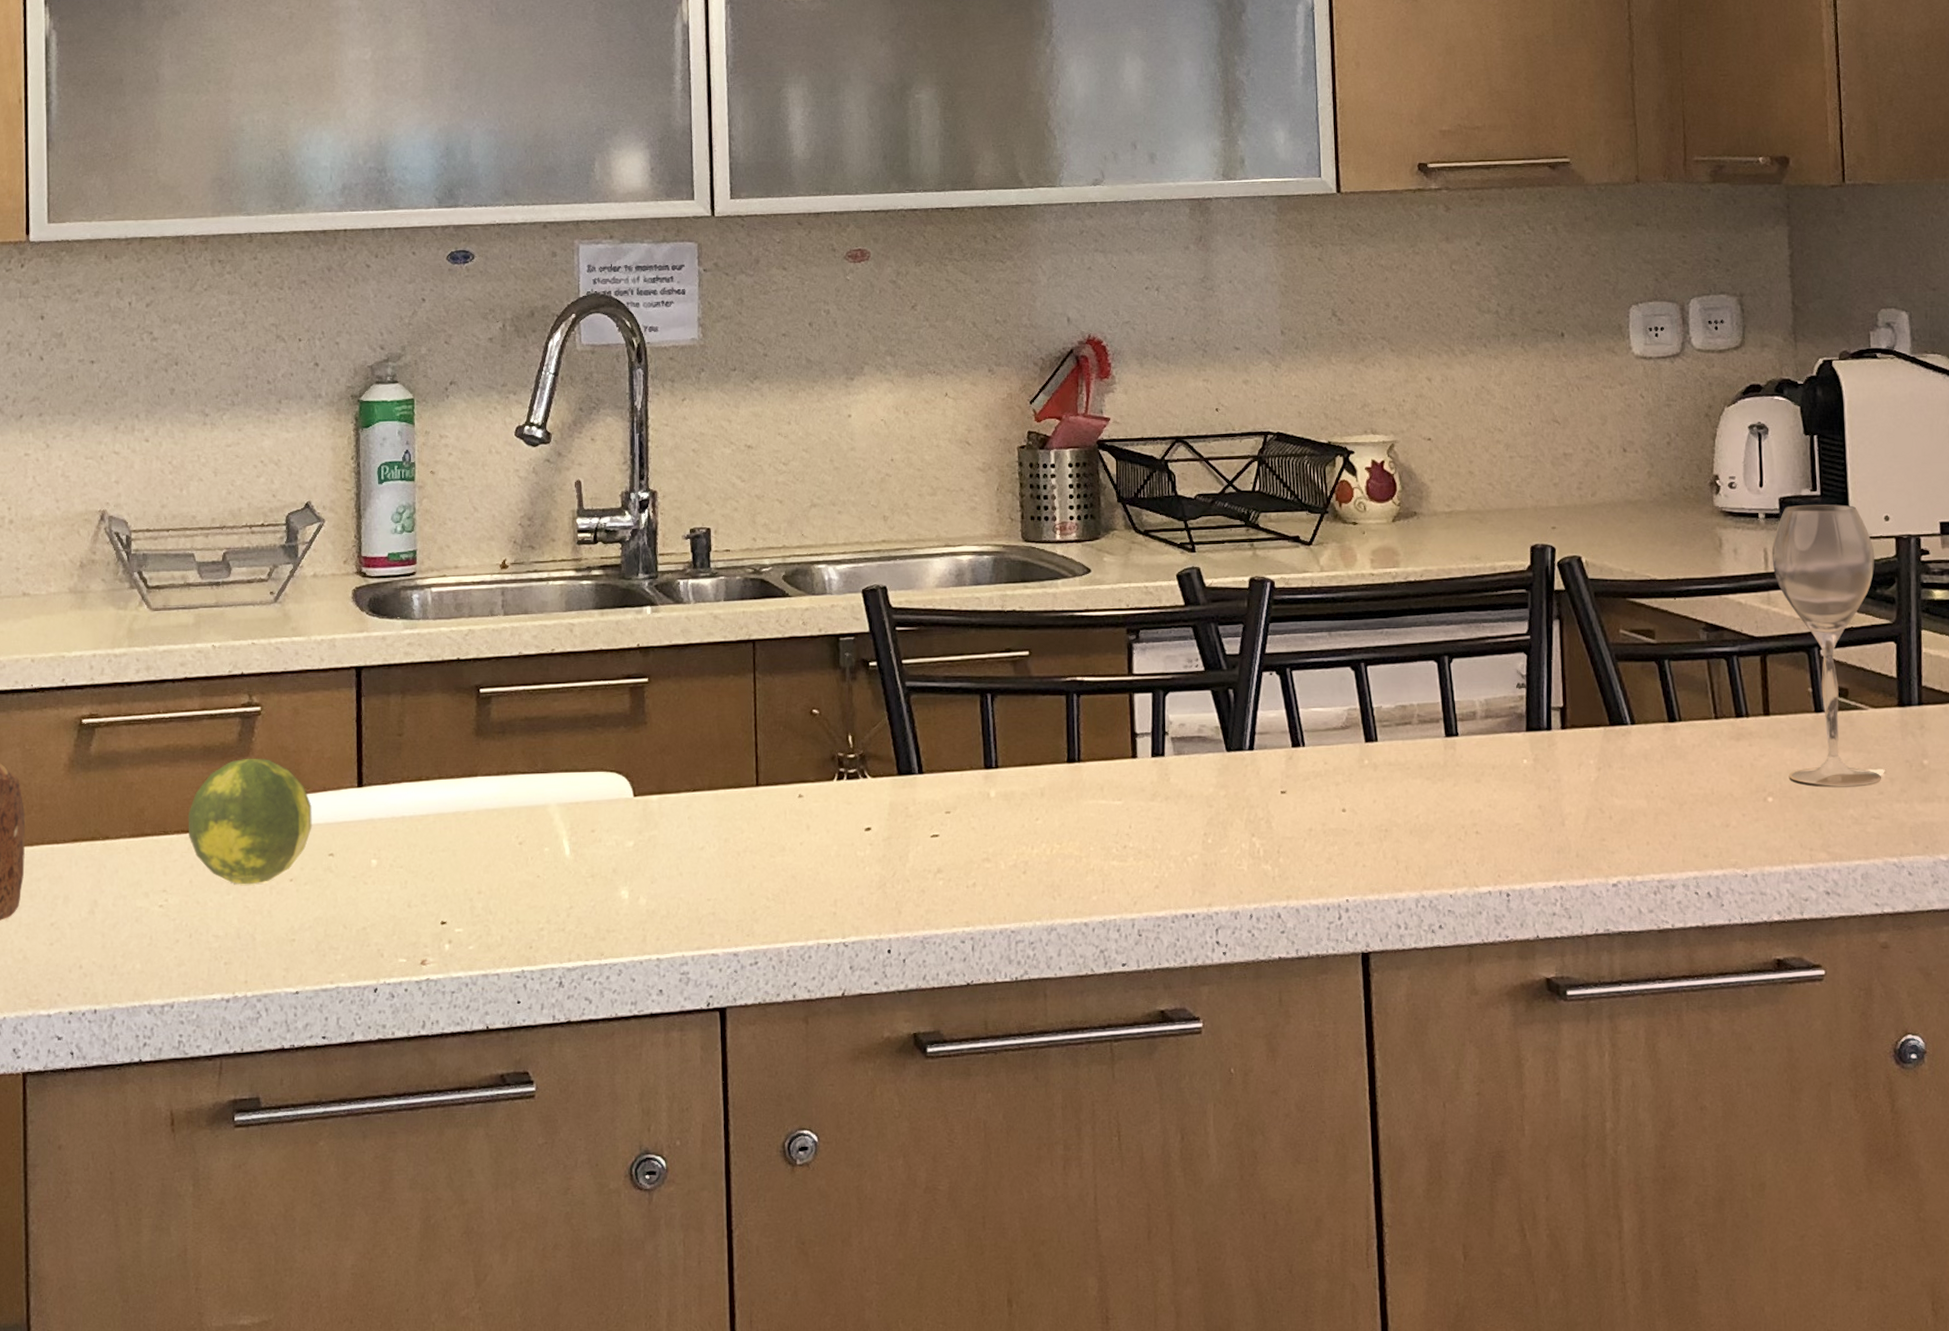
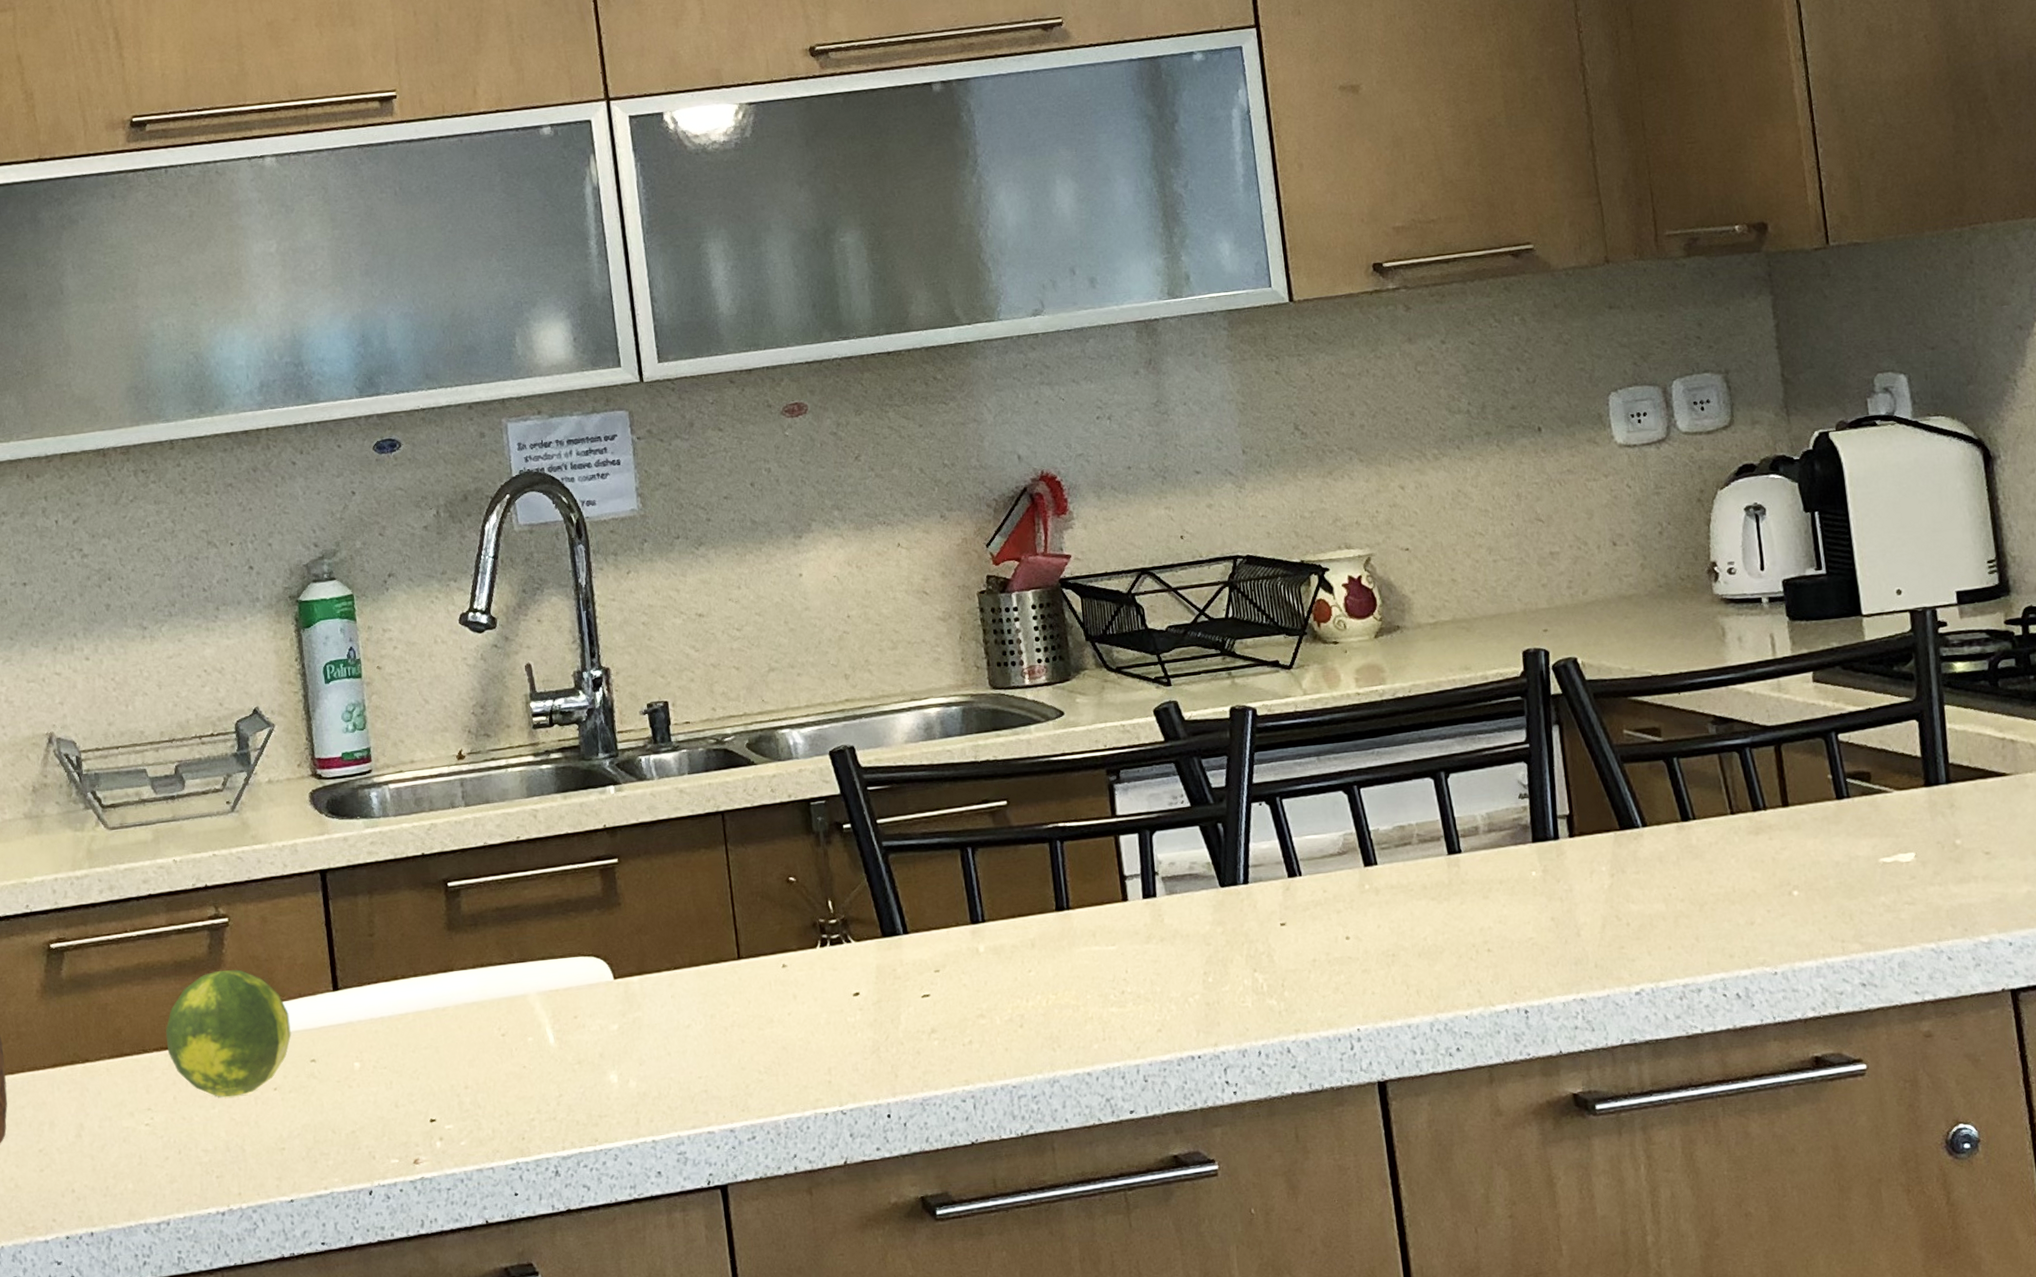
wineglass: present [1771,504,1881,789] -> none [1778,581,1912,877]

